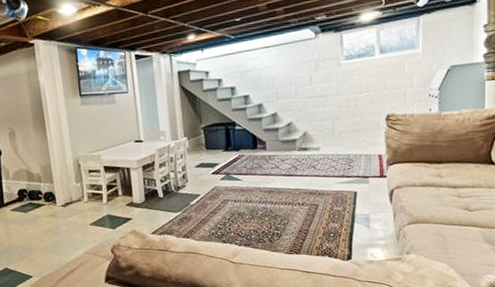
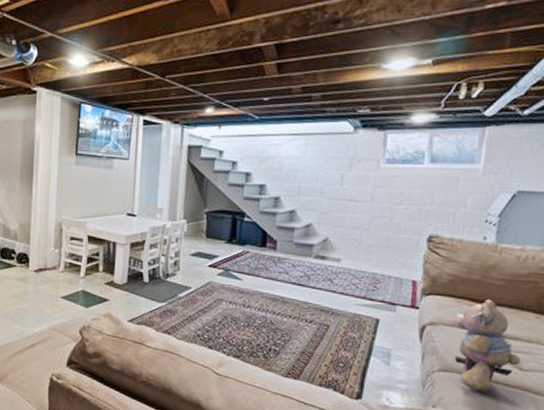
teddy bear: none [413,159,468,234] -> present [452,299,521,391]

